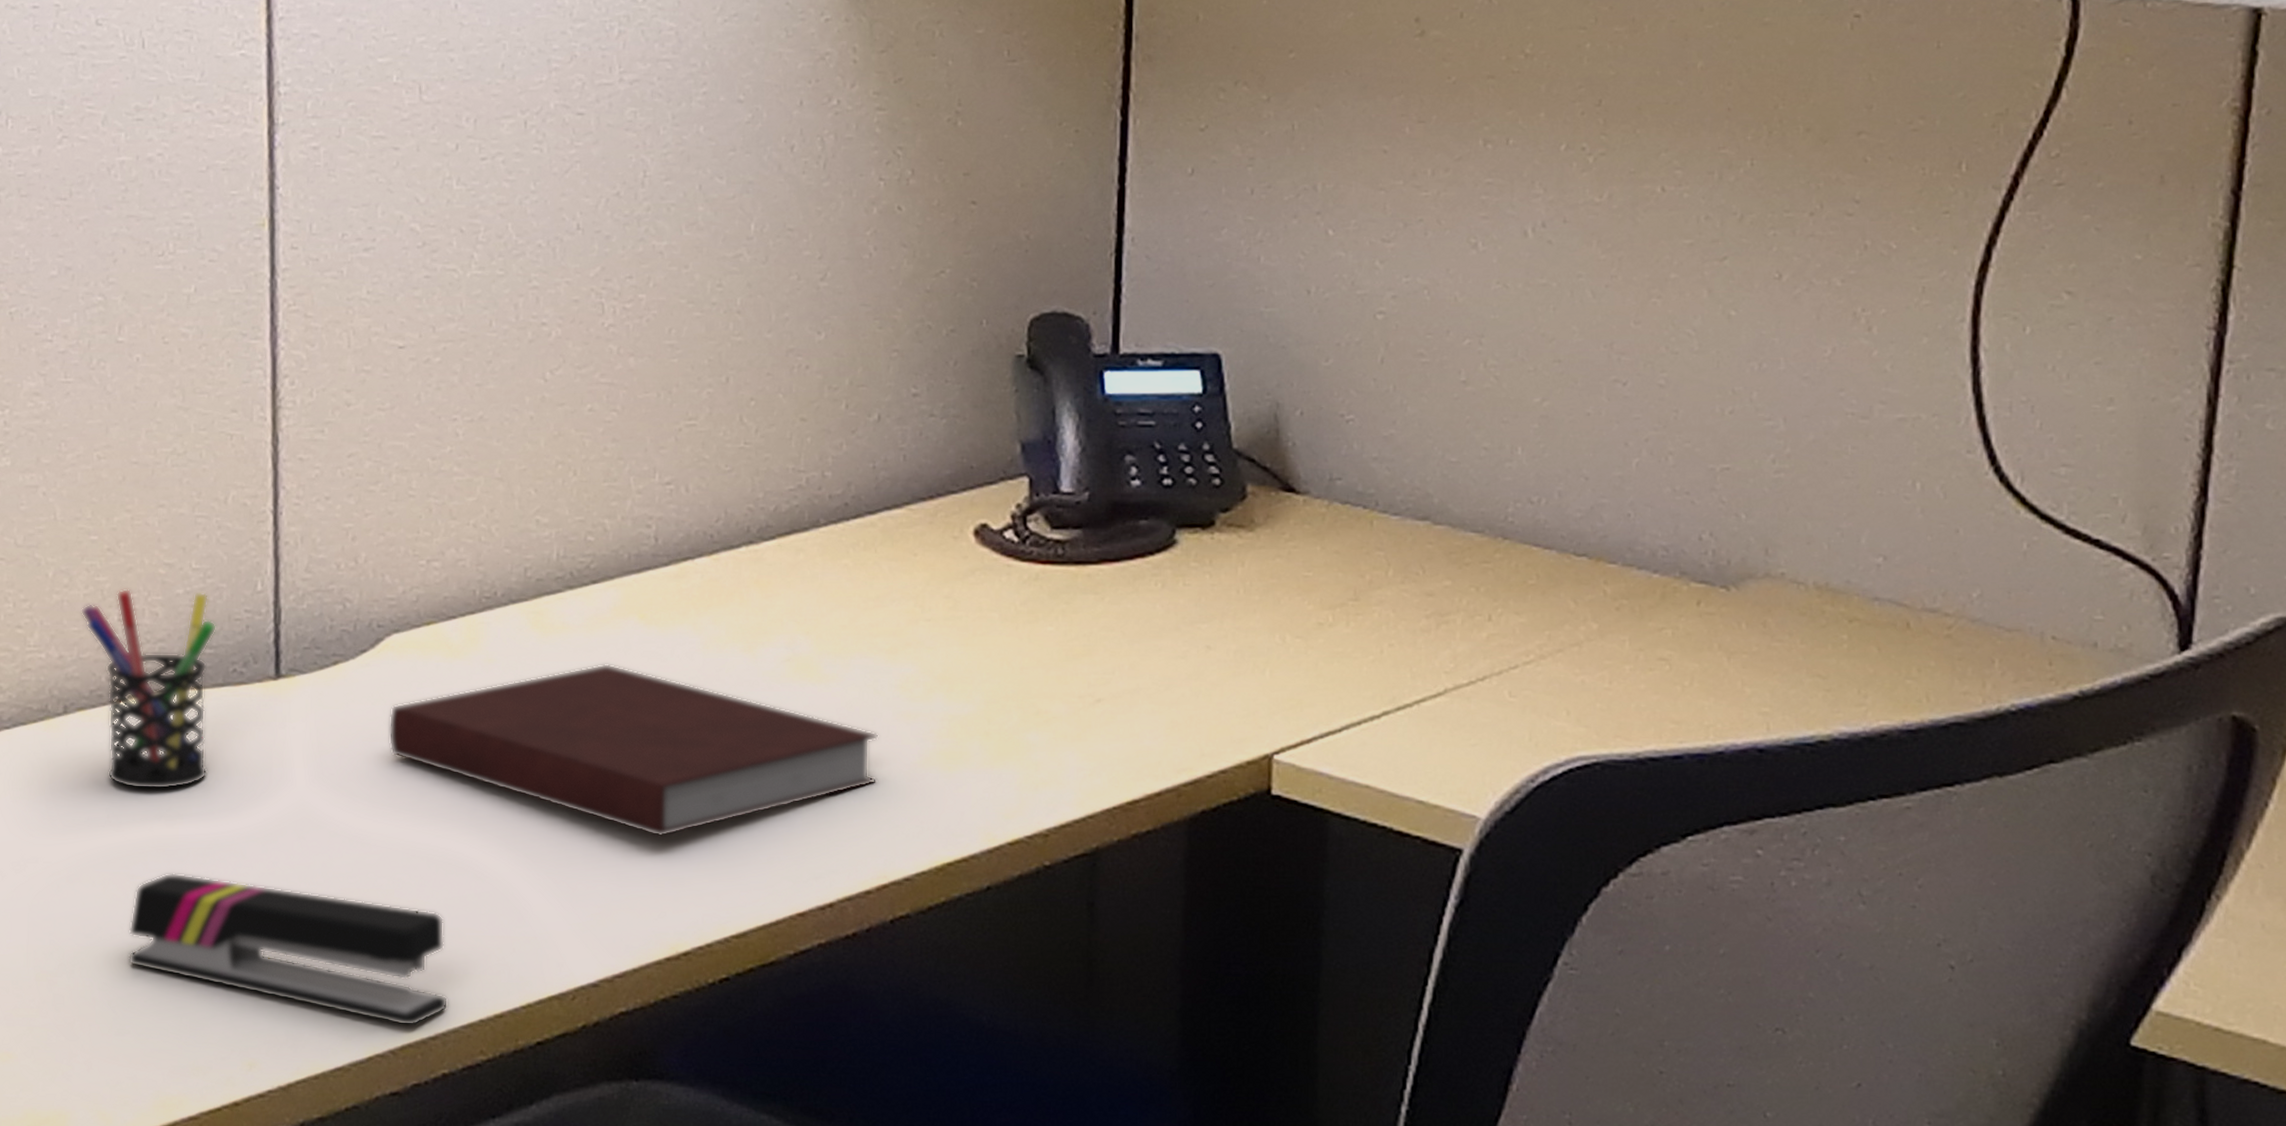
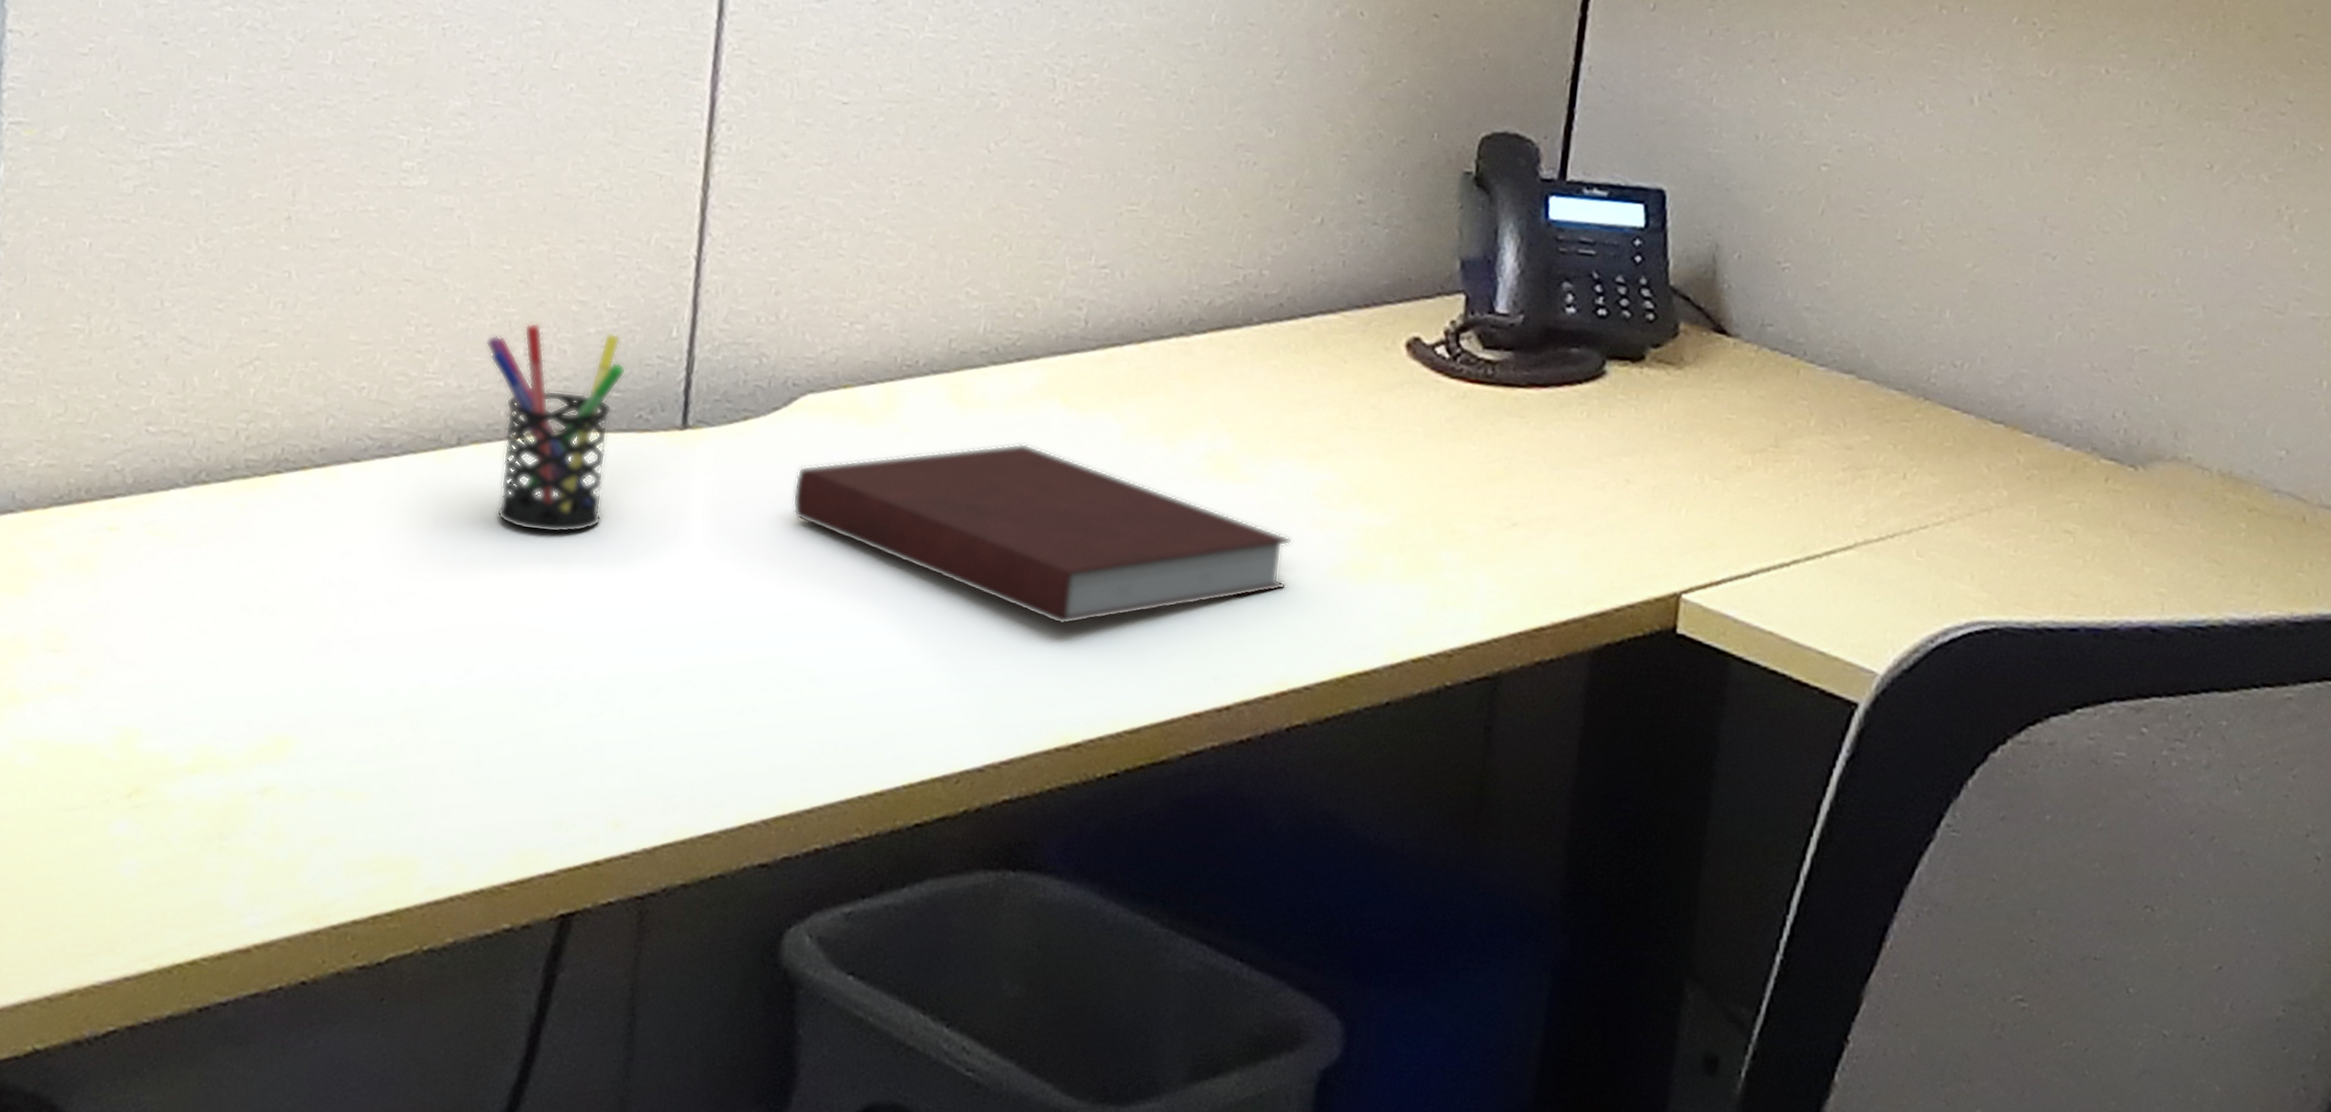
stapler: present [128,873,449,1027] -> none [498,619,832,798]

